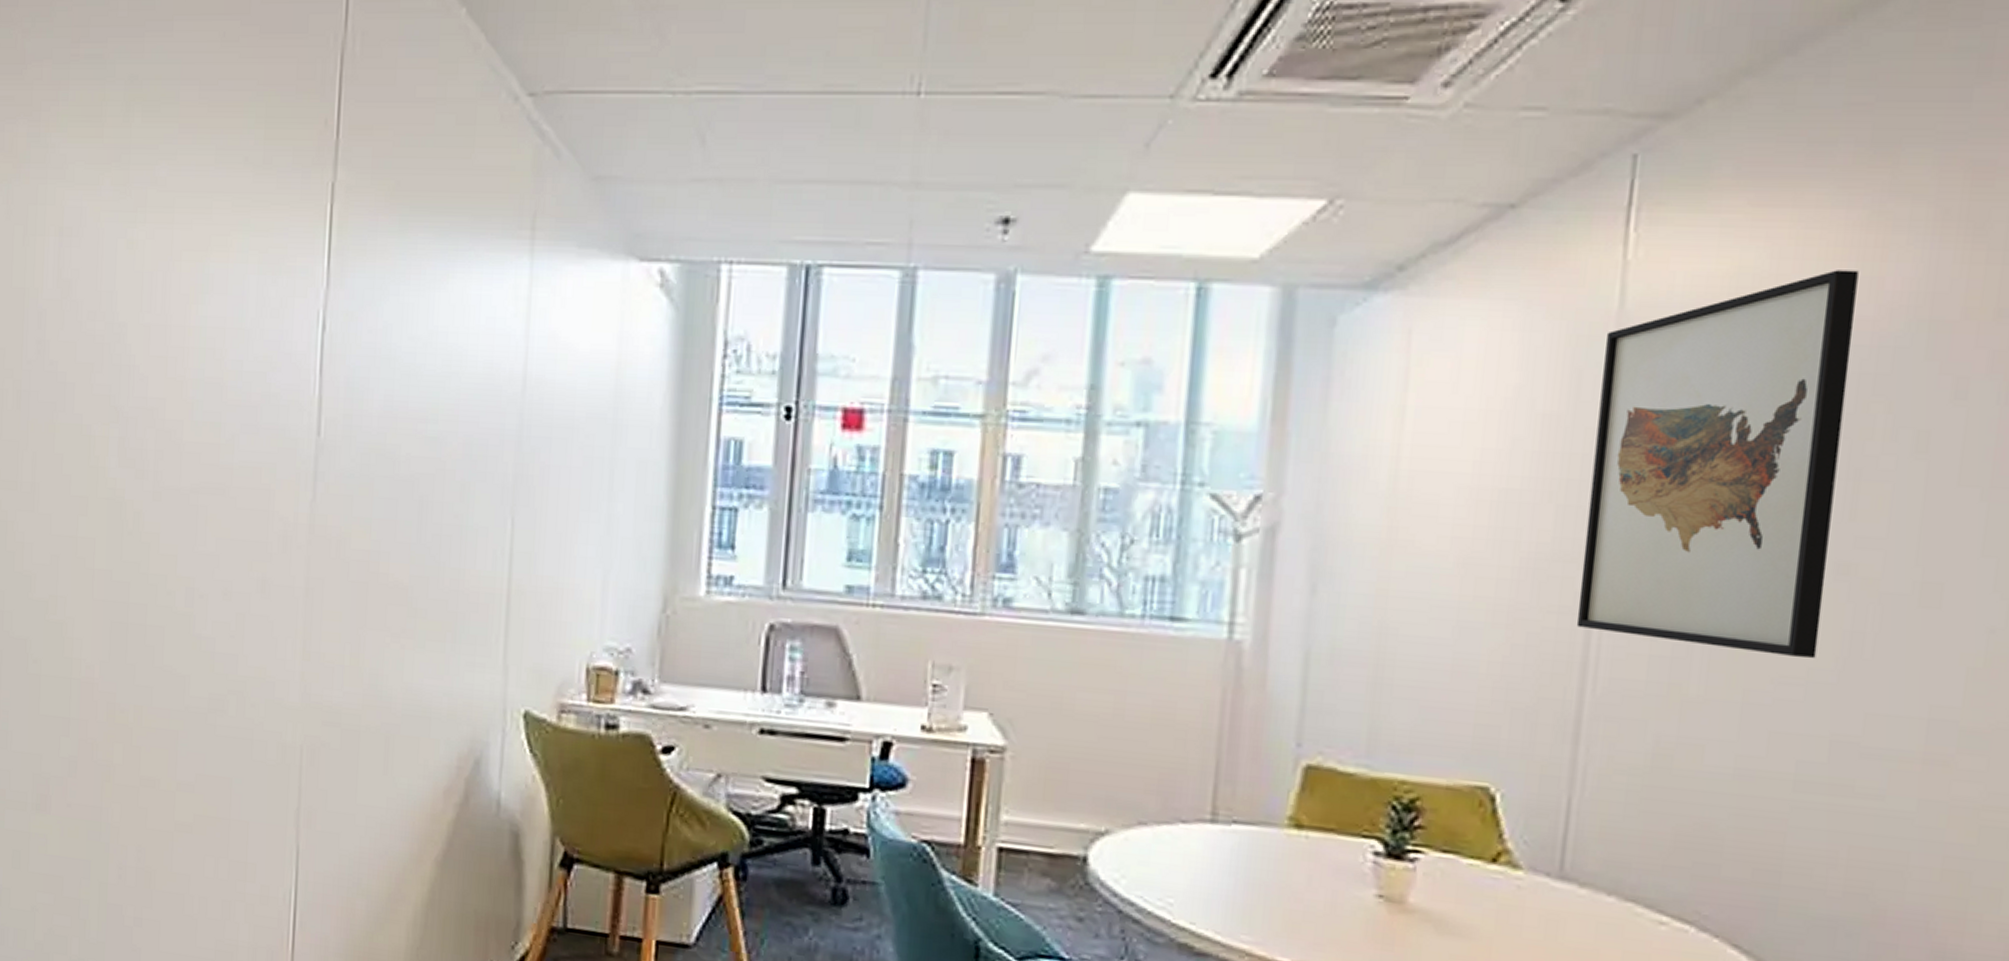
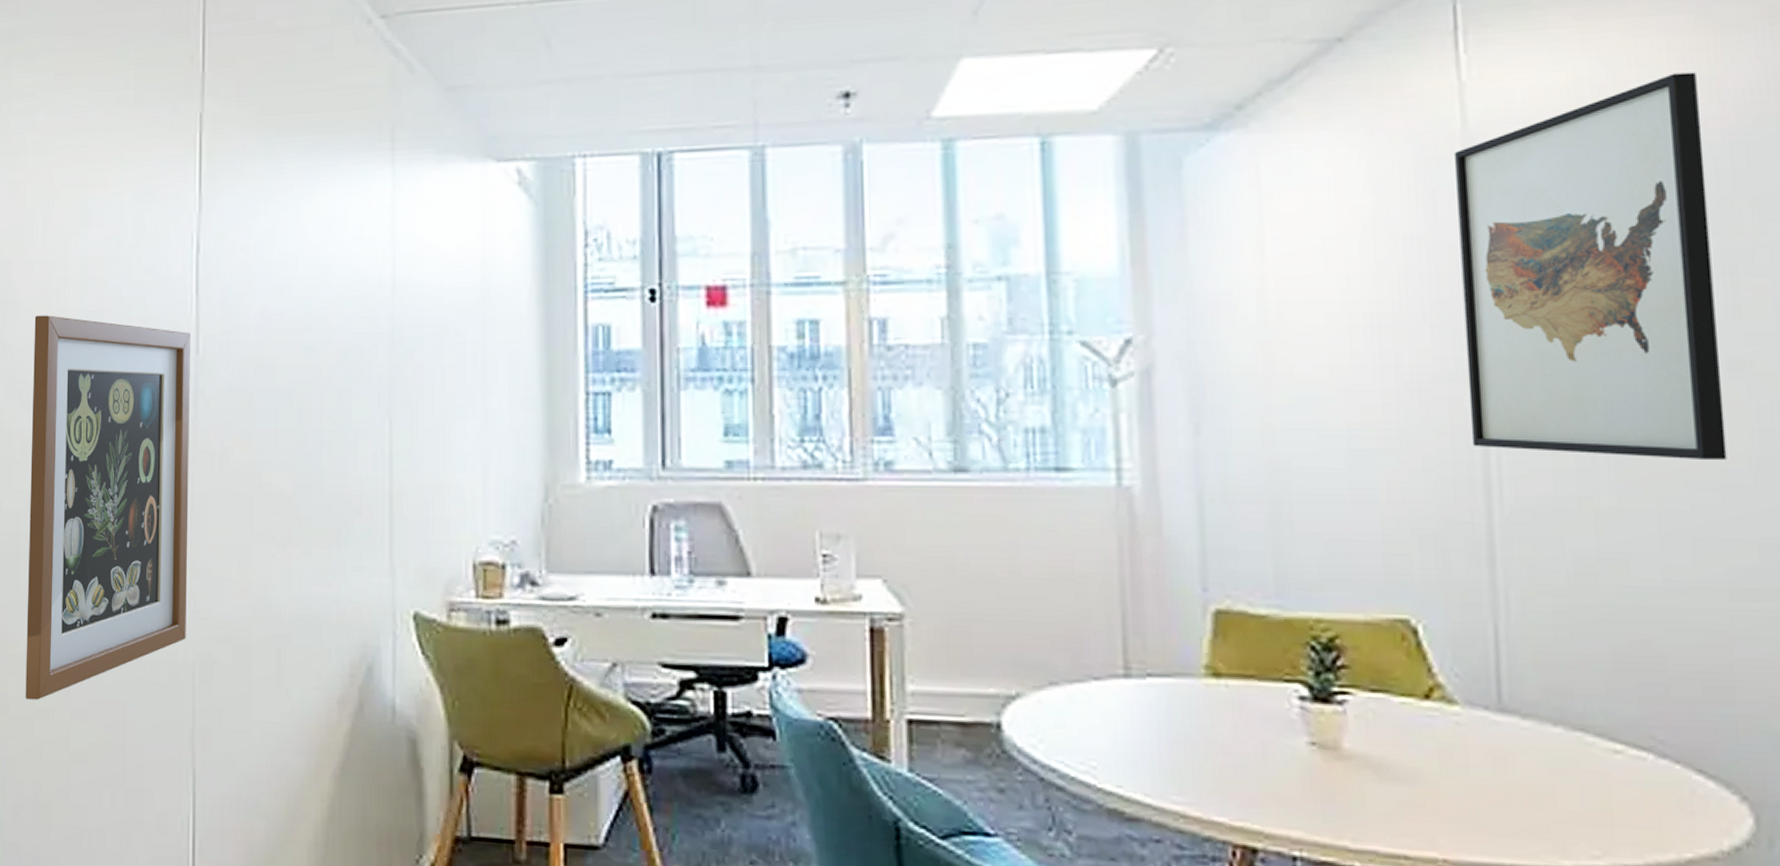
wall art: none [131,383,312,770] -> present [25,315,190,700]

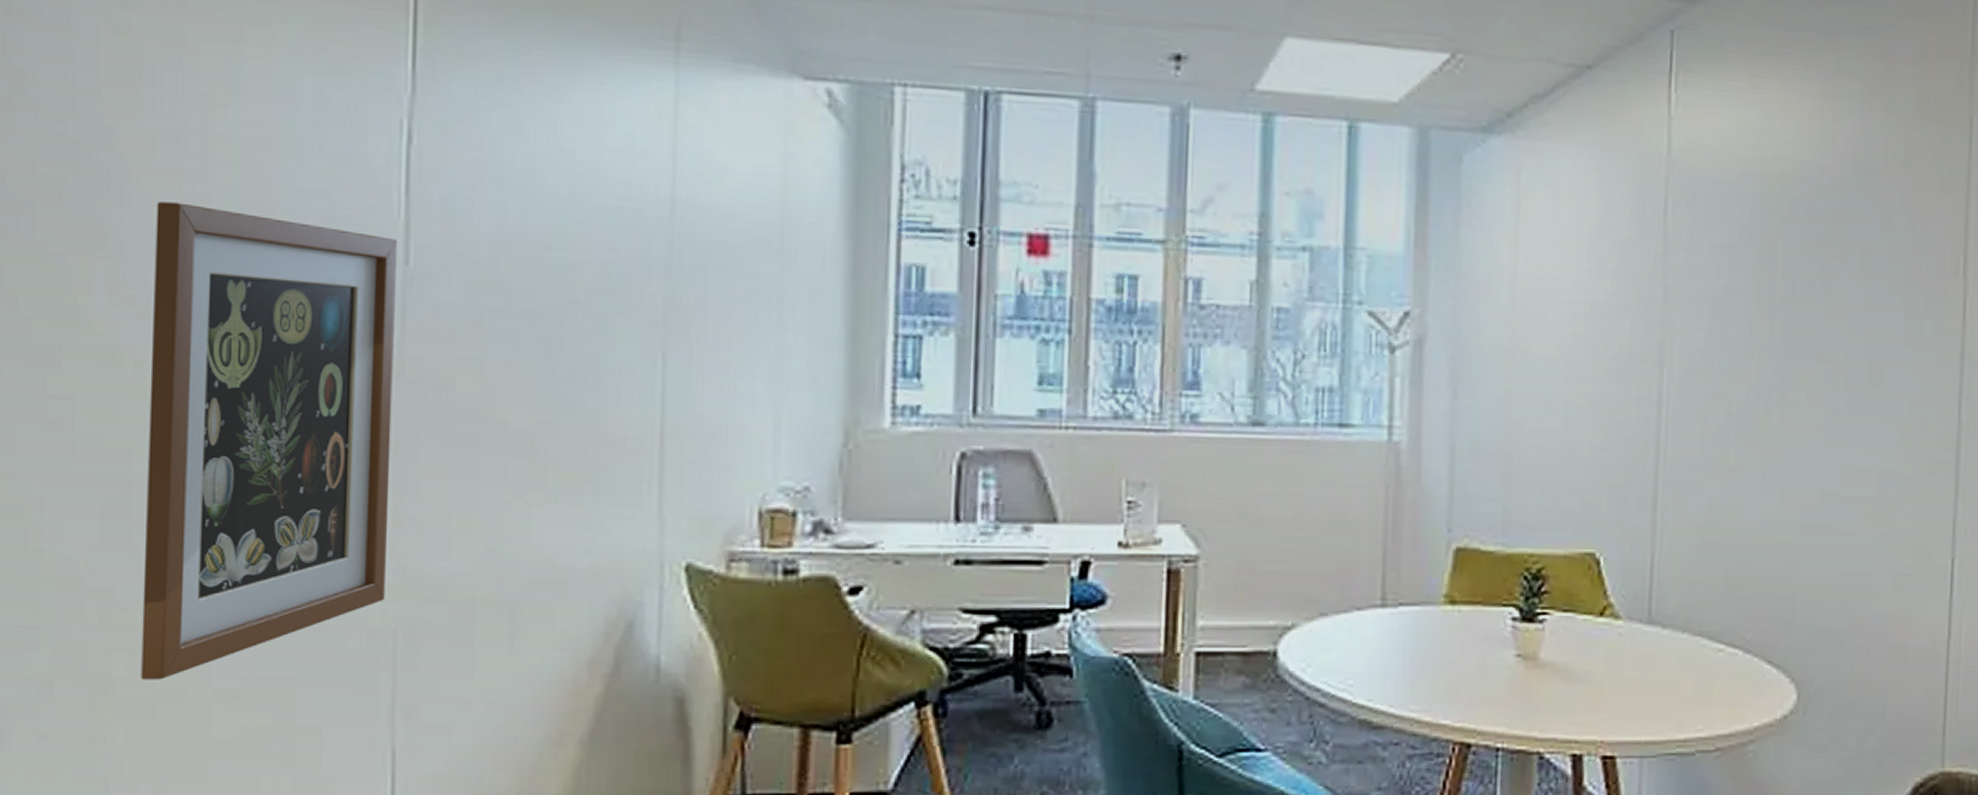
wall art: present [1455,72,1727,461] -> none [1650,128,1820,430]

